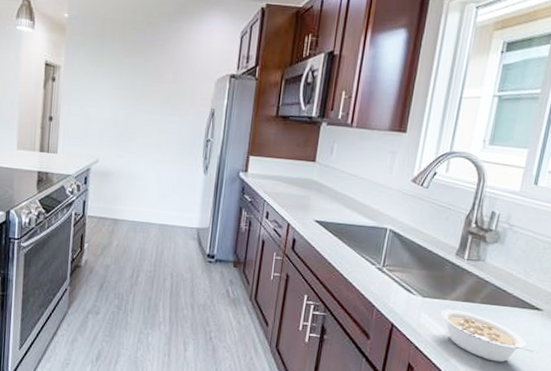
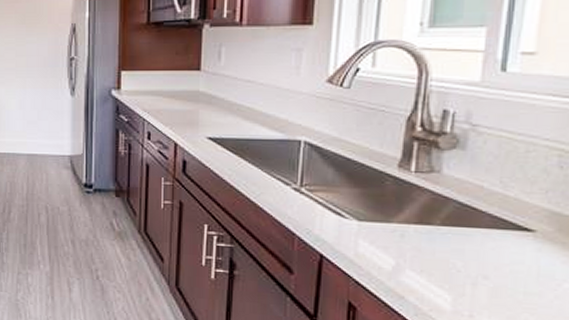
legume: present [441,309,538,363] -> none [386,234,535,300]

